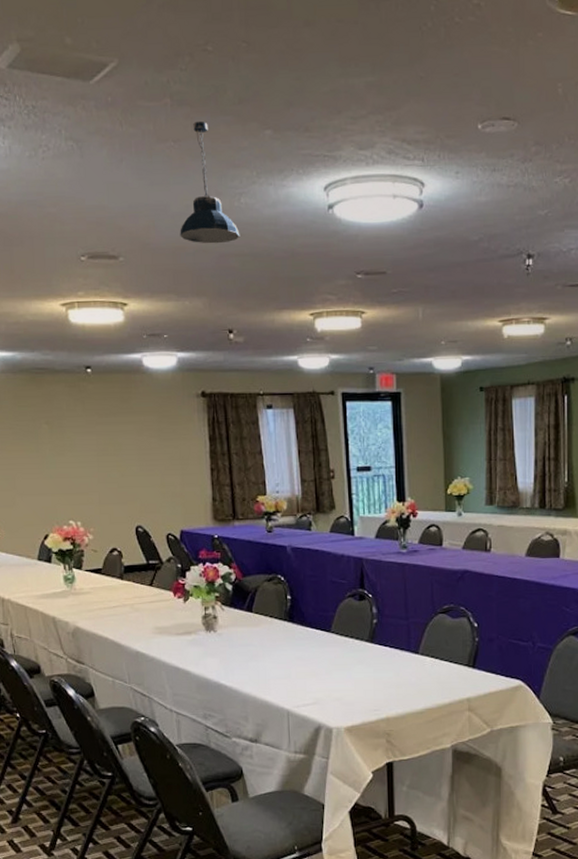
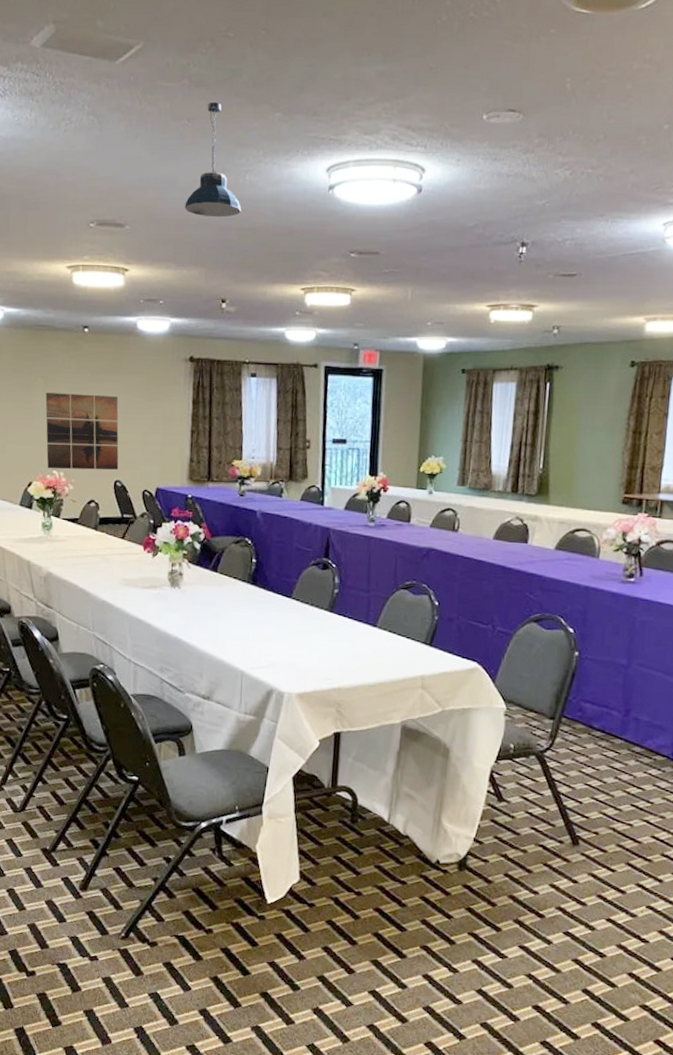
wall art: none [53,438,139,519] -> present [45,393,119,470]

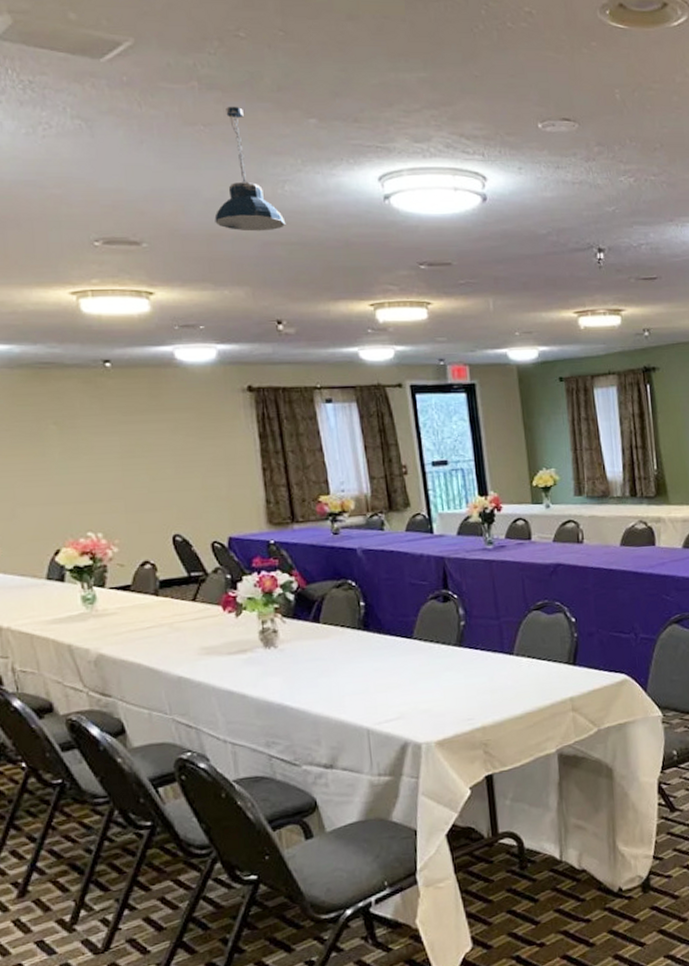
wall art: present [45,393,119,470] -> none [63,438,176,531]

